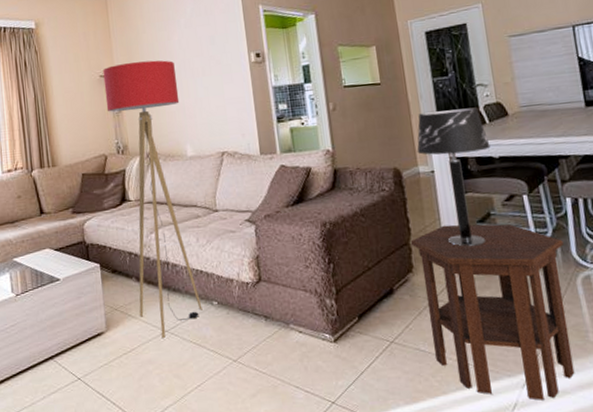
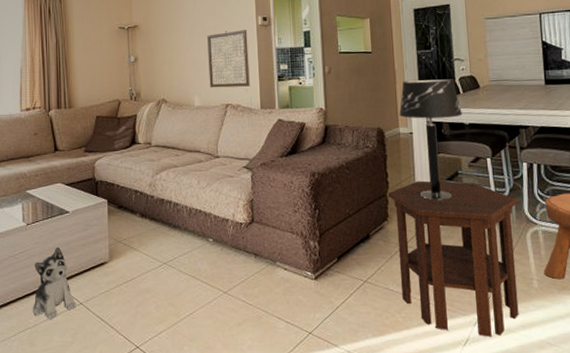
plush toy: none [27,317,74,397] -> present [33,246,77,319]
floor lamp: present [102,60,203,339] -> none [122,16,199,271]
wall art: none [196,69,247,136] -> present [207,30,250,88]

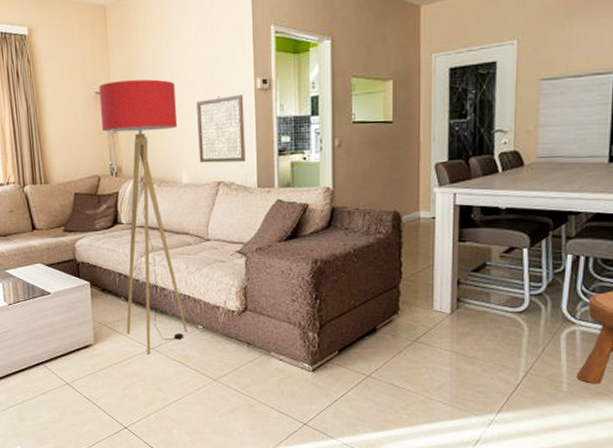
plush toy: present [33,246,77,319] -> none [19,327,63,397]
floor lamp: none [122,16,199,271] -> present [98,79,188,356]
side table: present [387,181,519,337] -> none [400,272,555,439]
table lamp: present [399,79,463,201] -> none [420,154,499,294]

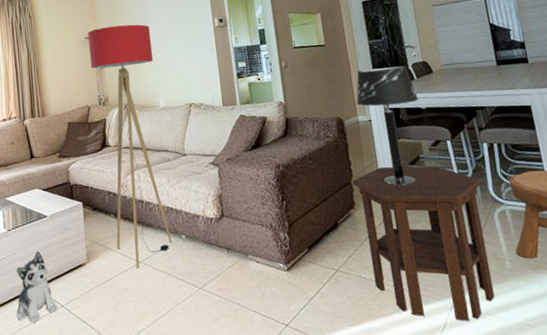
plush toy: none [19,327,63,397] -> present [16,251,58,323]
wall art: present [197,95,246,163] -> none [168,32,211,89]
side table: none [400,272,555,439] -> present [352,166,495,321]
table lamp: none [420,154,499,294] -> present [356,65,419,186]

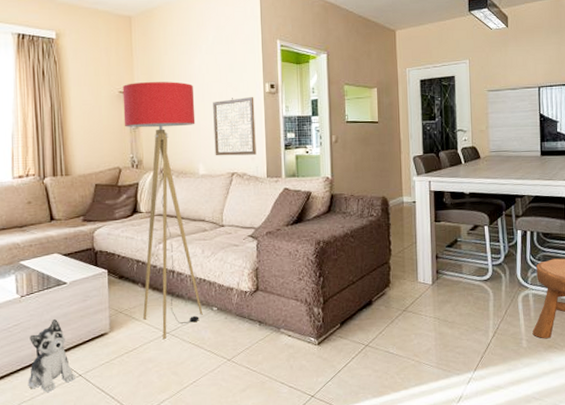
wall art: none [168,32,211,89] -> present [213,97,256,156]
side table: present [352,166,495,321] -> none [390,248,511,394]
table lamp: present [356,65,419,186] -> none [403,149,463,267]

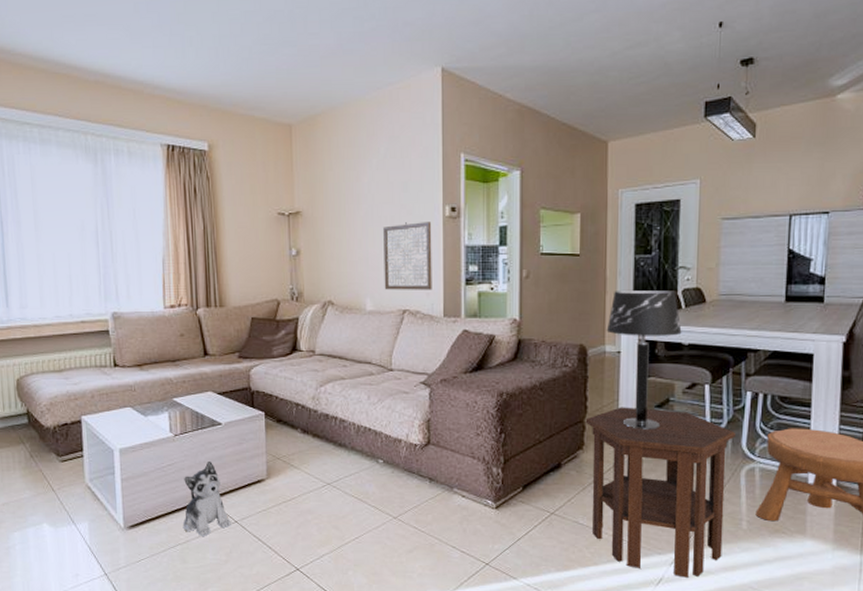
floor lamp: present [122,81,203,340] -> none [281,202,367,491]
side table: none [390,248,511,394] -> present [585,407,735,578]
table lamp: none [403,149,463,267] -> present [606,289,682,429]

